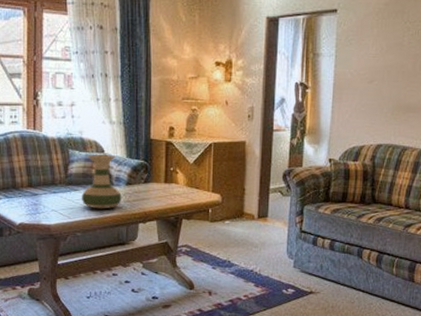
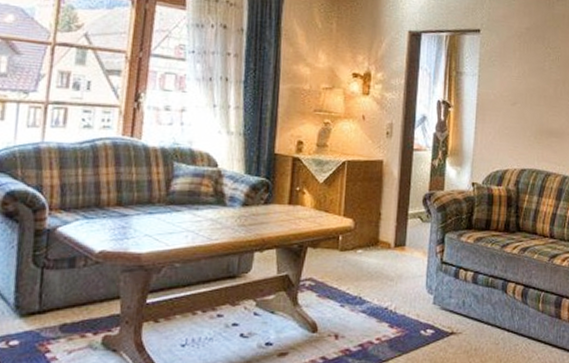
vase: present [82,155,122,209] -> none [185,169,236,235]

